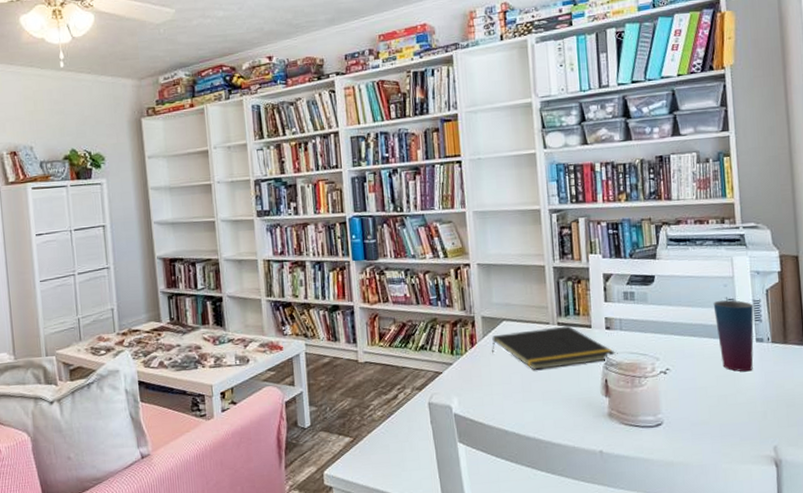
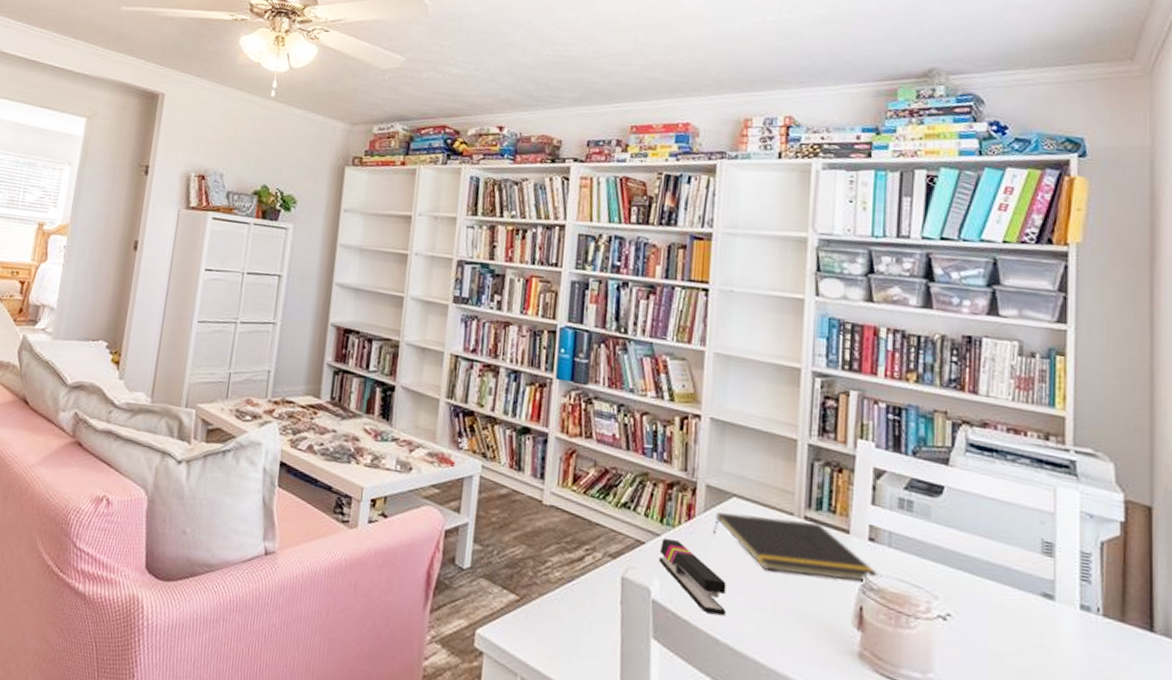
stapler: none [454,364,510,413] -> present [658,537,726,615]
cup: present [713,300,754,372] -> none [1022,540,1081,648]

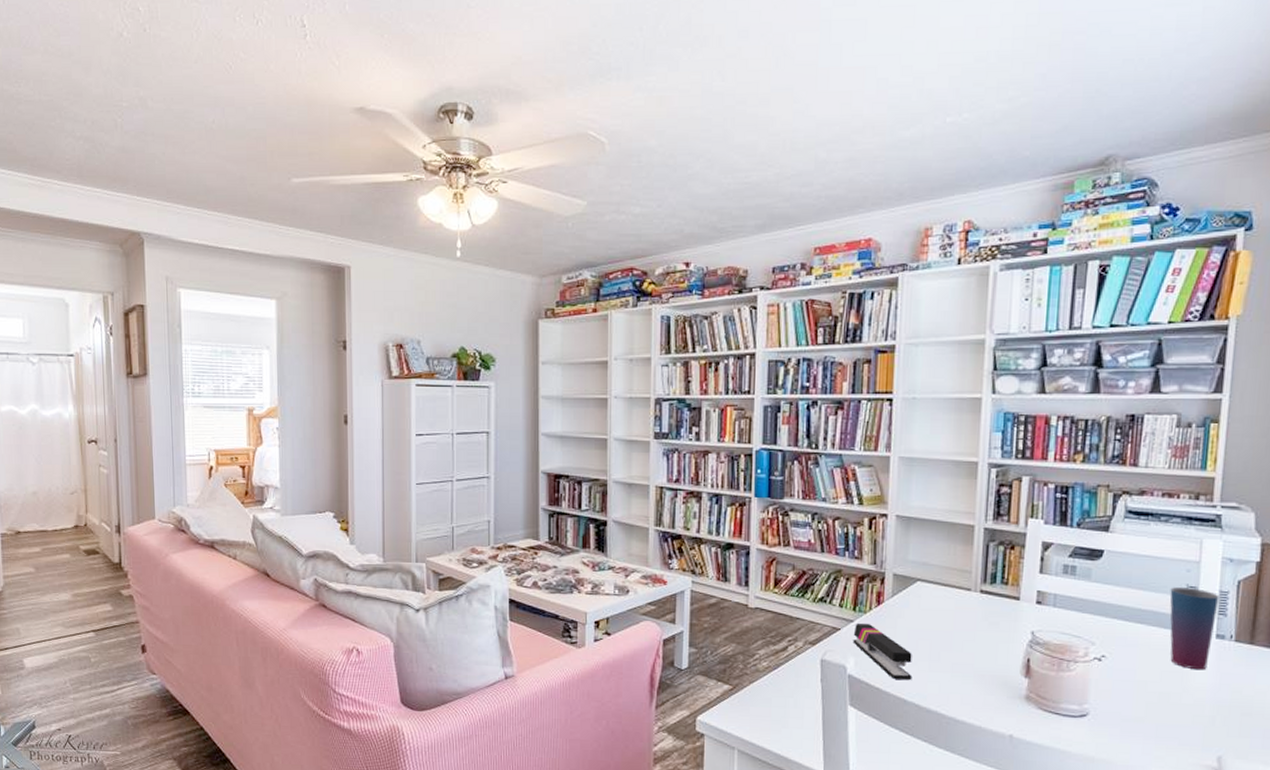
notepad: present [713,512,878,581] -> none [900,594,1044,639]
cup: none [1022,540,1081,648] -> present [1169,587,1219,670]

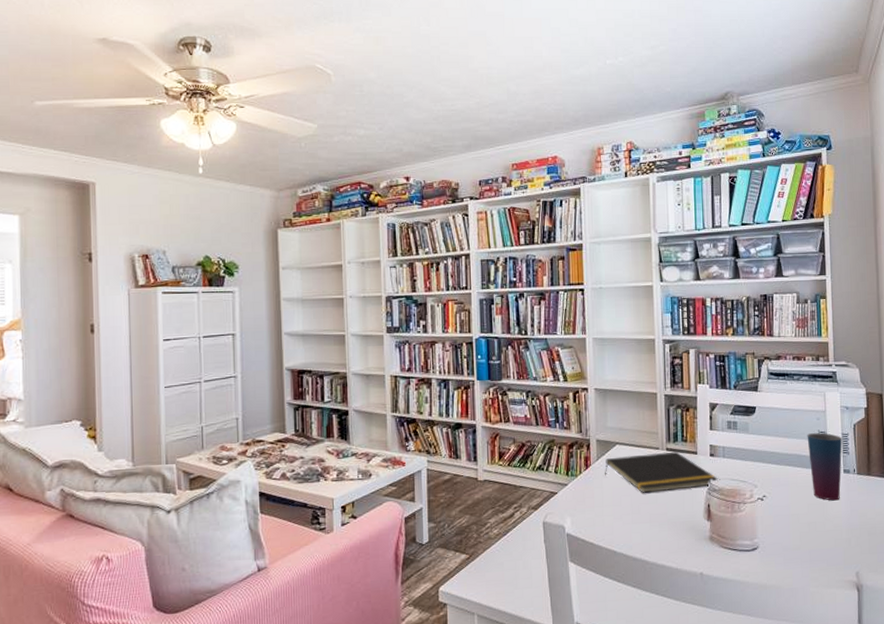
stapler: present [852,622,912,680] -> none [568,485,619,533]
notepad: none [900,594,1044,639] -> present [605,451,718,493]

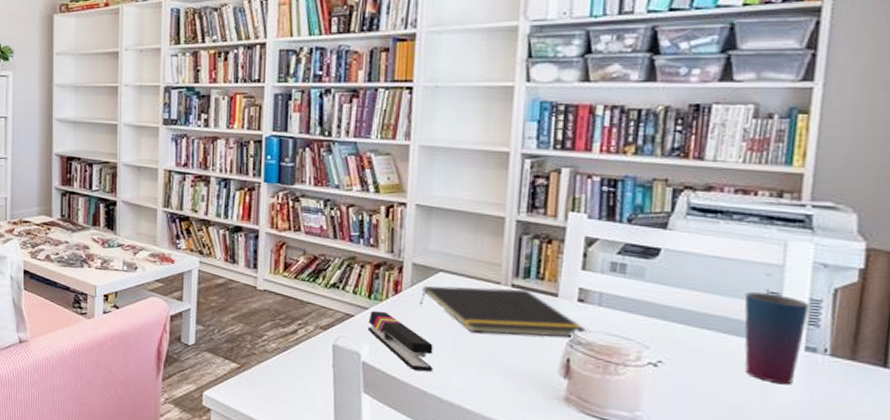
stapler: none [568,485,619,533] -> present [367,310,433,371]

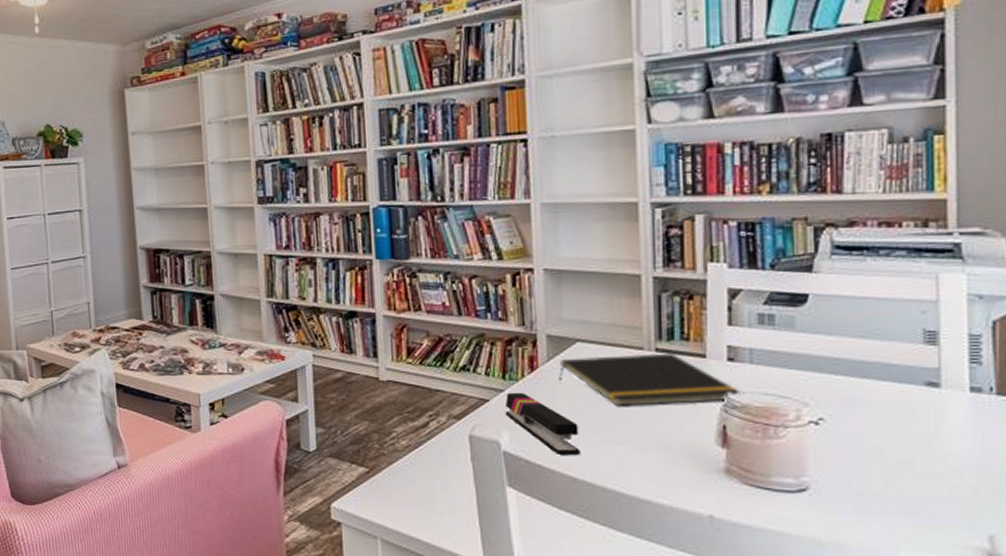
cup: present [744,292,810,385] -> none [901,332,969,431]

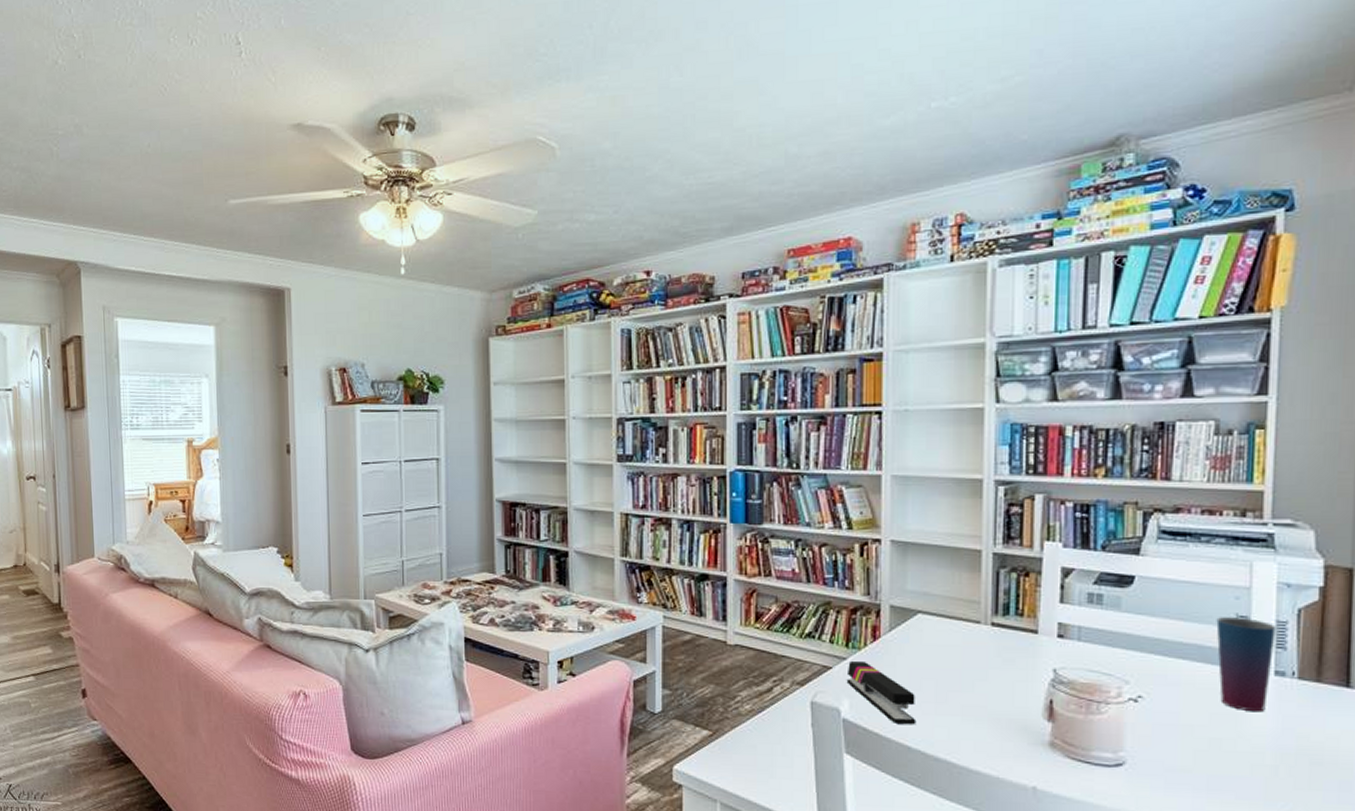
notepad: present [559,353,741,406] -> none [900,627,1068,678]
cup: none [901,332,969,431] -> present [1216,617,1276,712]

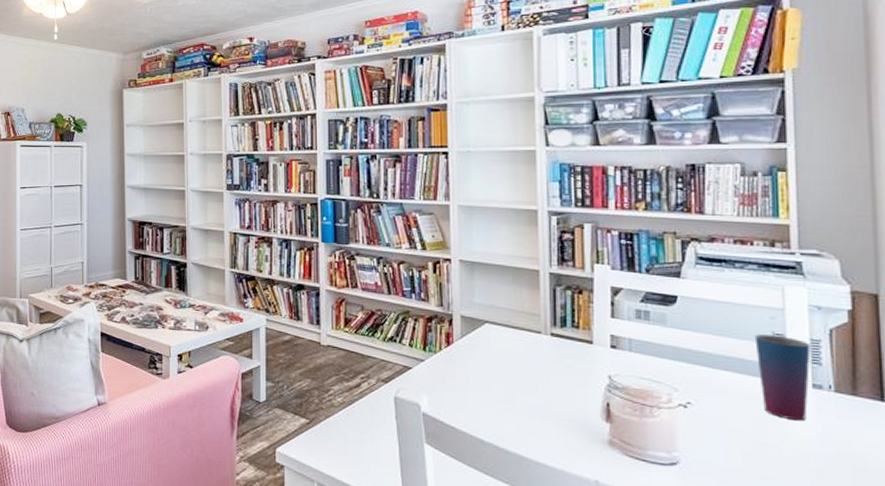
stapler: present [846,660,917,724] -> none [425,362,488,420]

